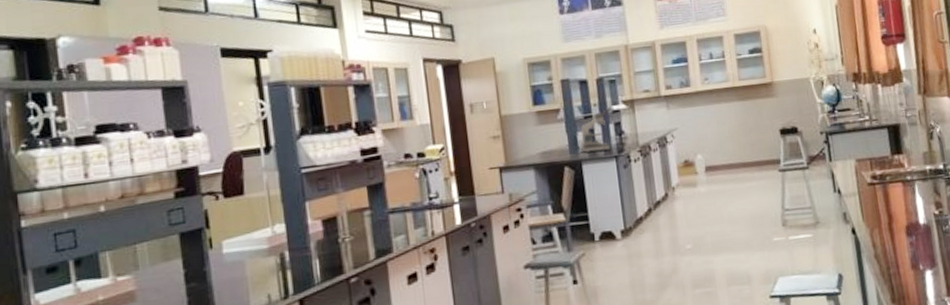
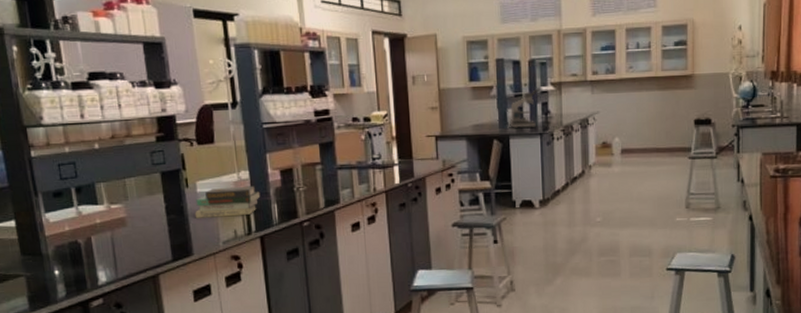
books: none [220,240,299,285] -> present [194,185,261,218]

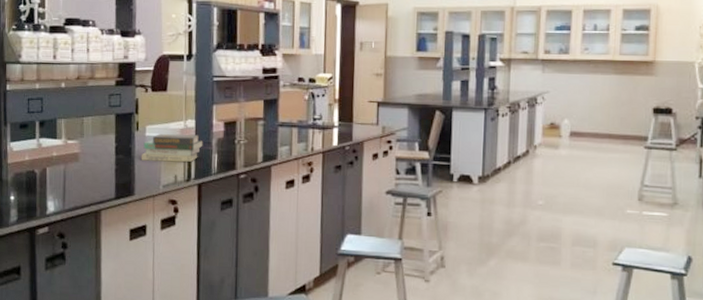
microscope: present [510,88,541,129] -> none [454,63,489,103]

